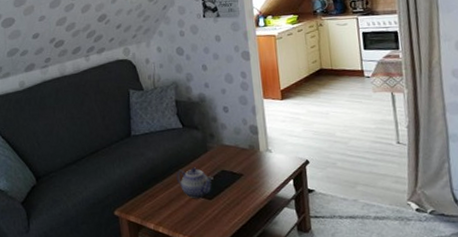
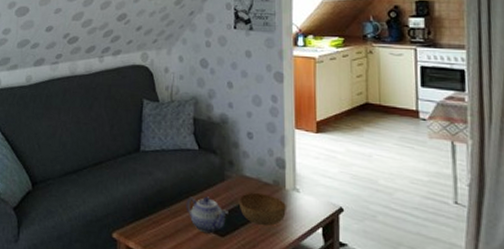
bowl: none [221,157,262,186] -> present [238,192,286,226]

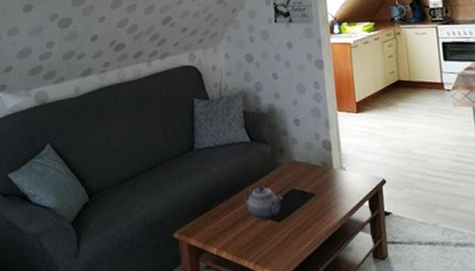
bowl: present [238,192,286,226] -> none [291,175,335,207]

